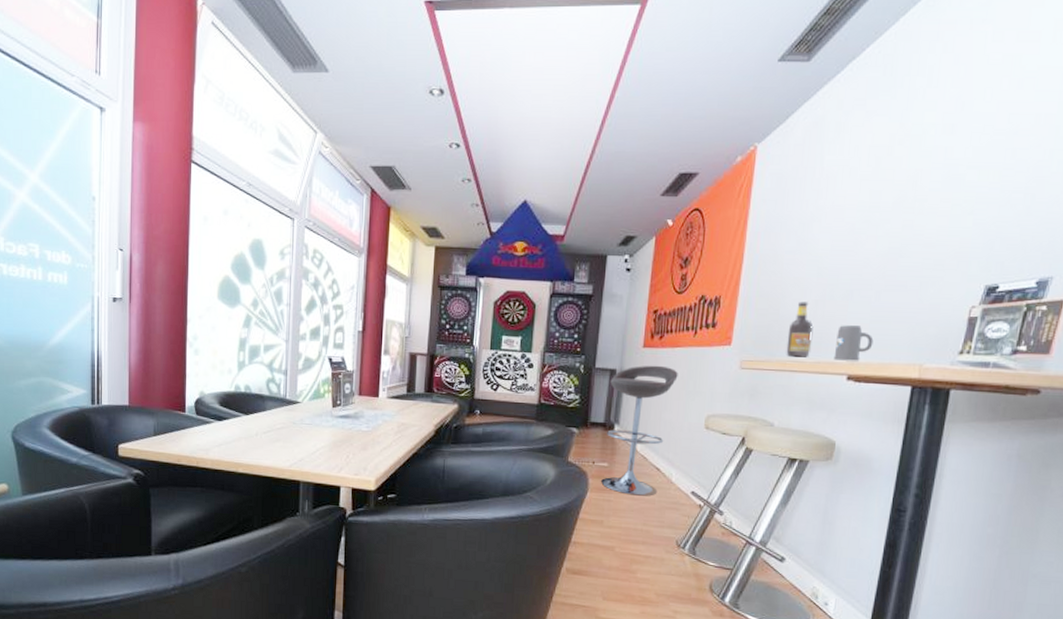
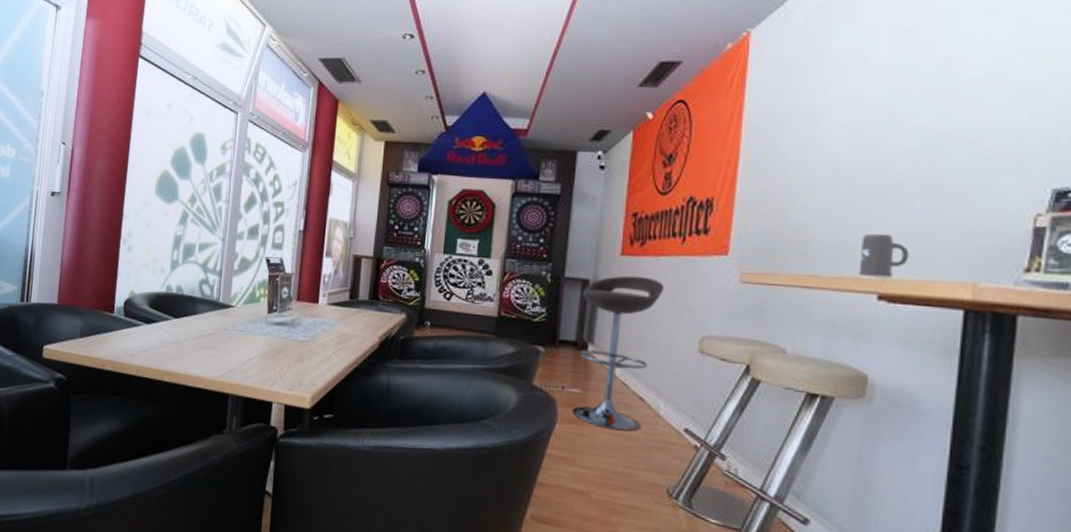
soda bottle: present [786,301,812,358] -> none [797,205,829,272]

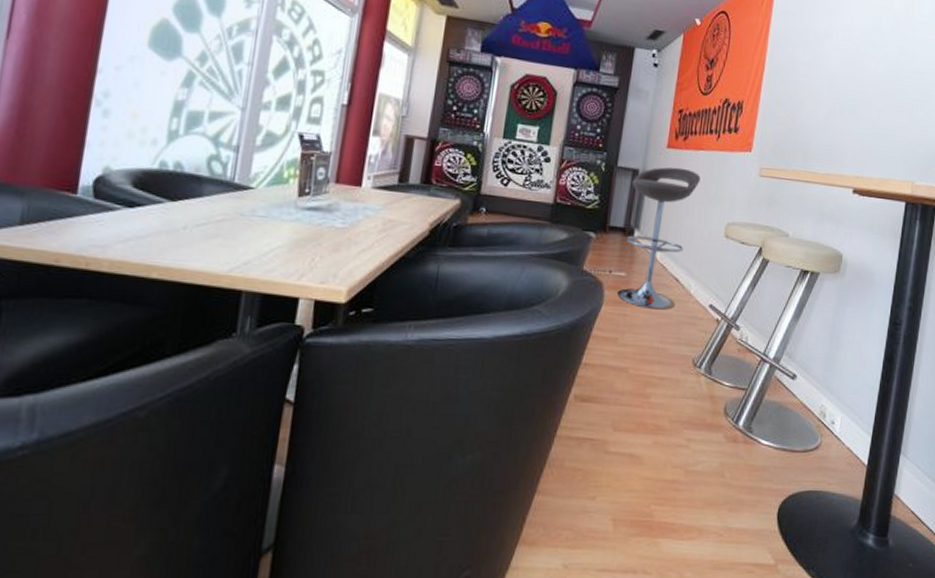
beer mug: present [858,234,909,277] -> none [841,139,875,175]

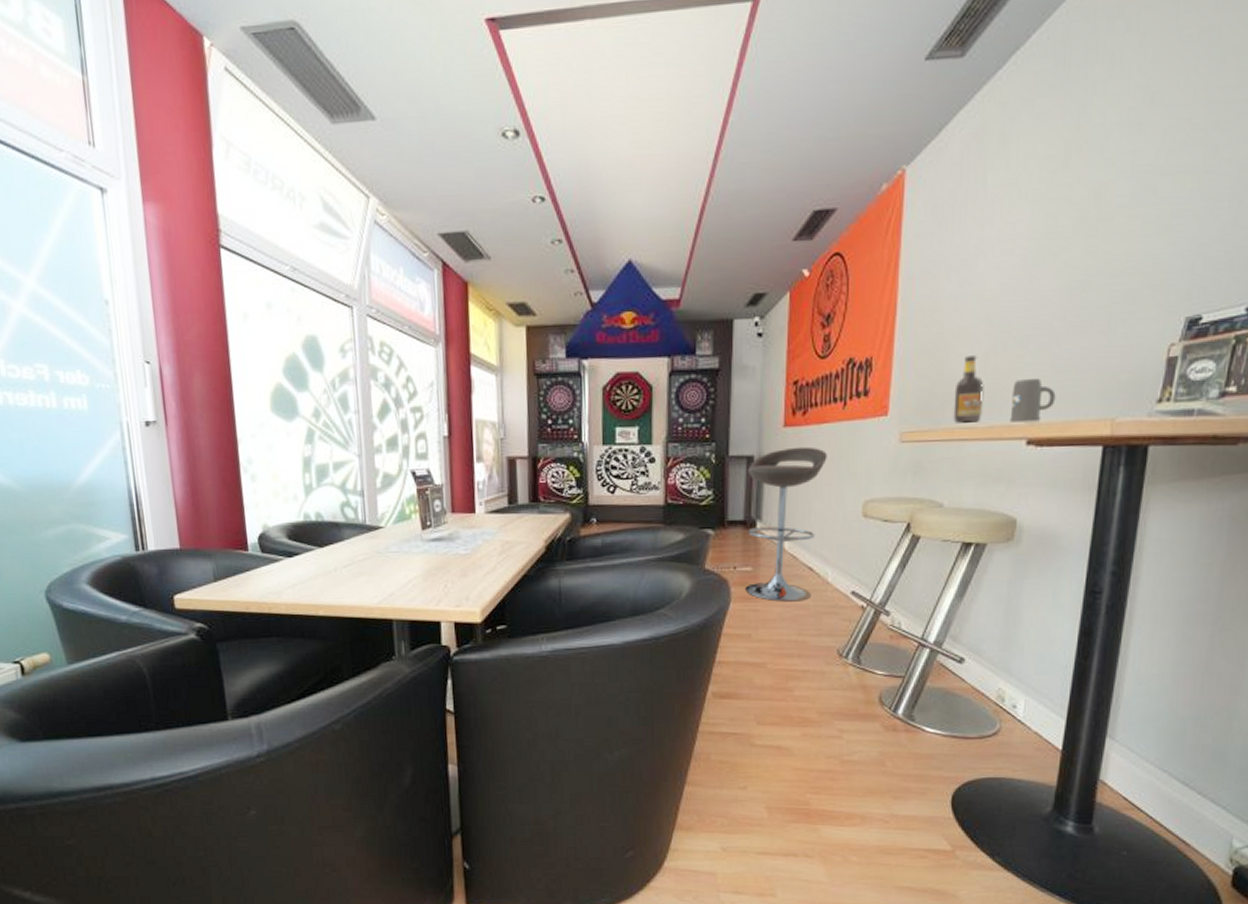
soda bottle: none [801,113,824,169] -> present [953,355,983,423]
beer mug: none [841,139,875,175] -> present [1009,379,1056,423]

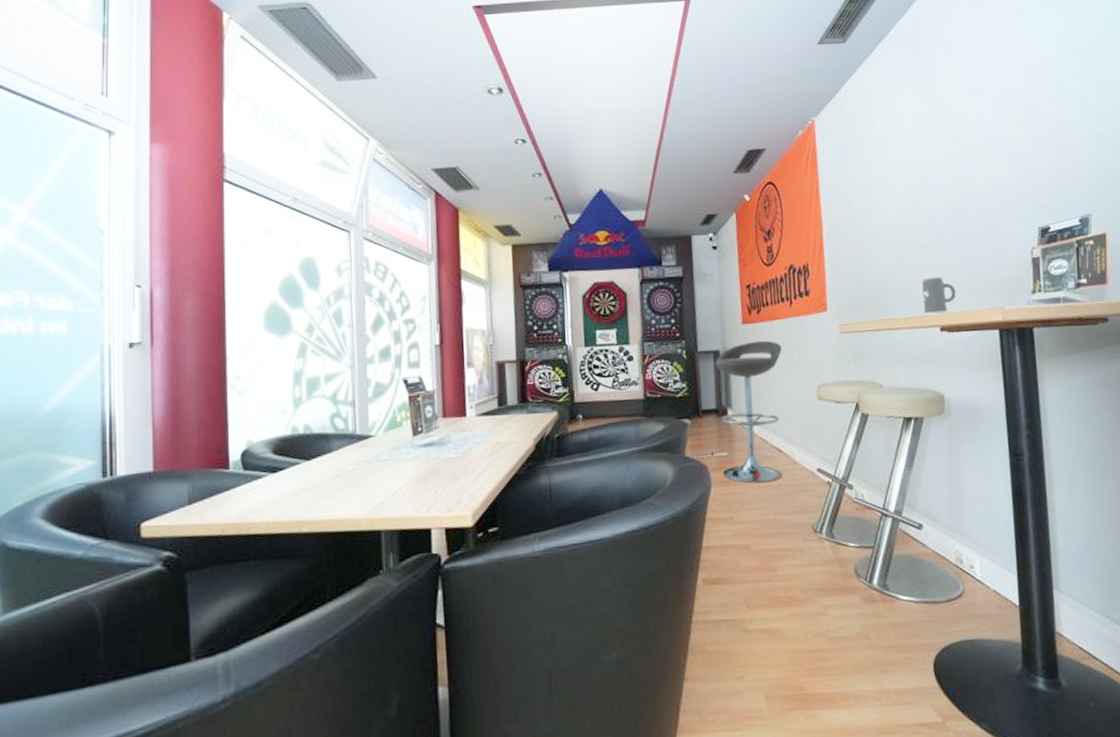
soda bottle: present [953,355,983,423] -> none [877,260,902,316]

